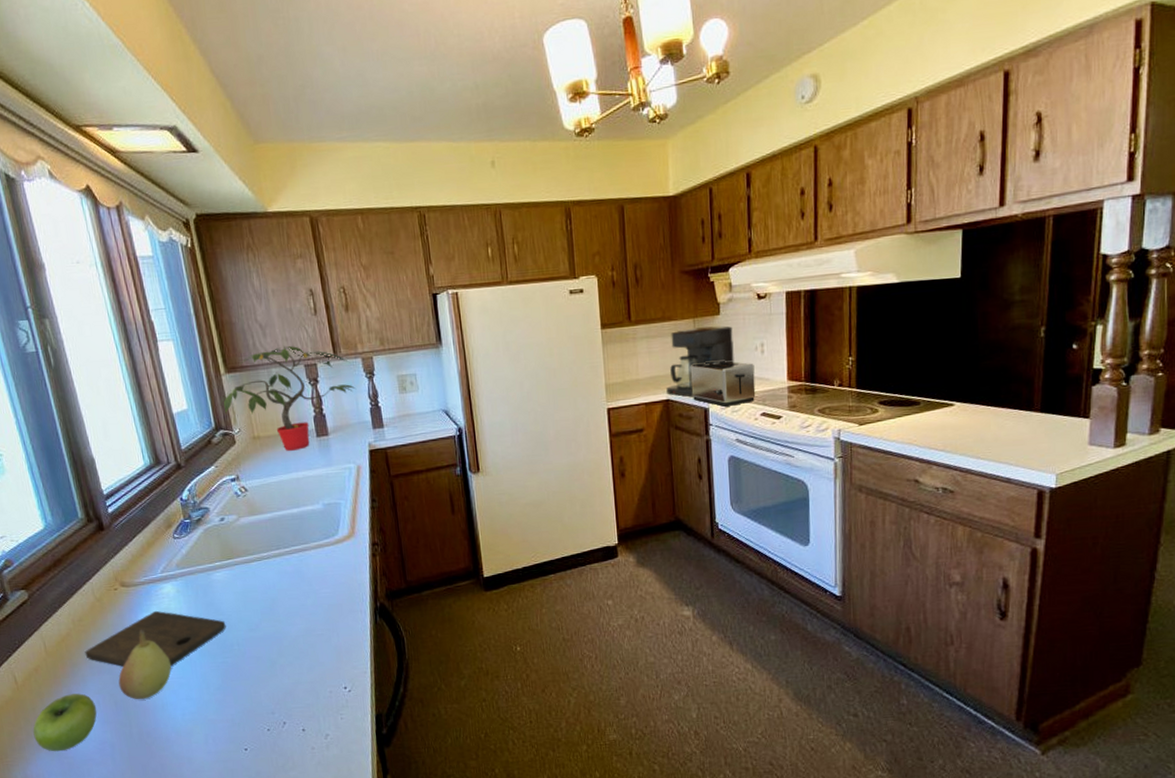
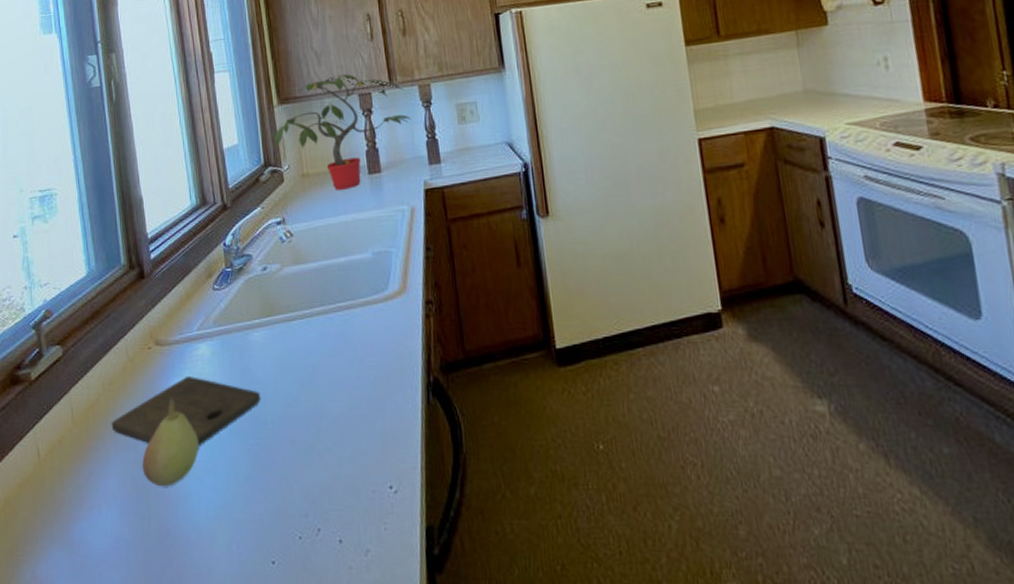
fruit: present [33,693,97,752] -> none [48,474,117,547]
coffee maker: present [666,325,734,397] -> none [769,37,852,124]
toaster: present [690,360,756,407] -> none [796,78,884,135]

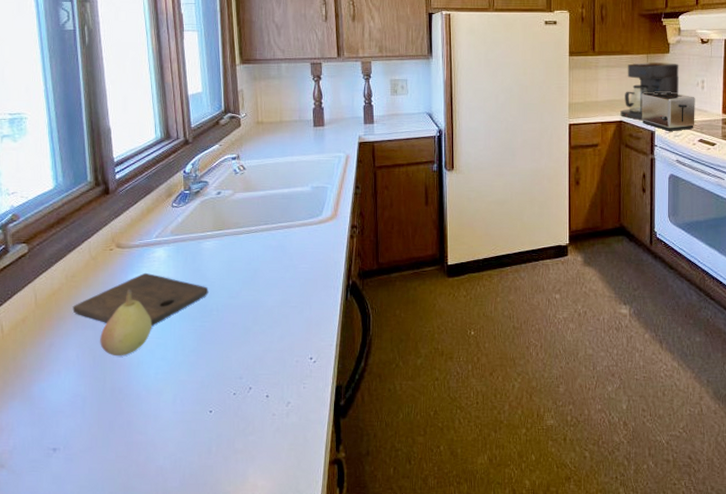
potted plant: present [270,74,411,191] -> none [231,45,353,138]
coffee maker: none [769,37,852,124] -> present [620,62,679,121]
toaster: none [796,78,884,135] -> present [641,91,695,131]

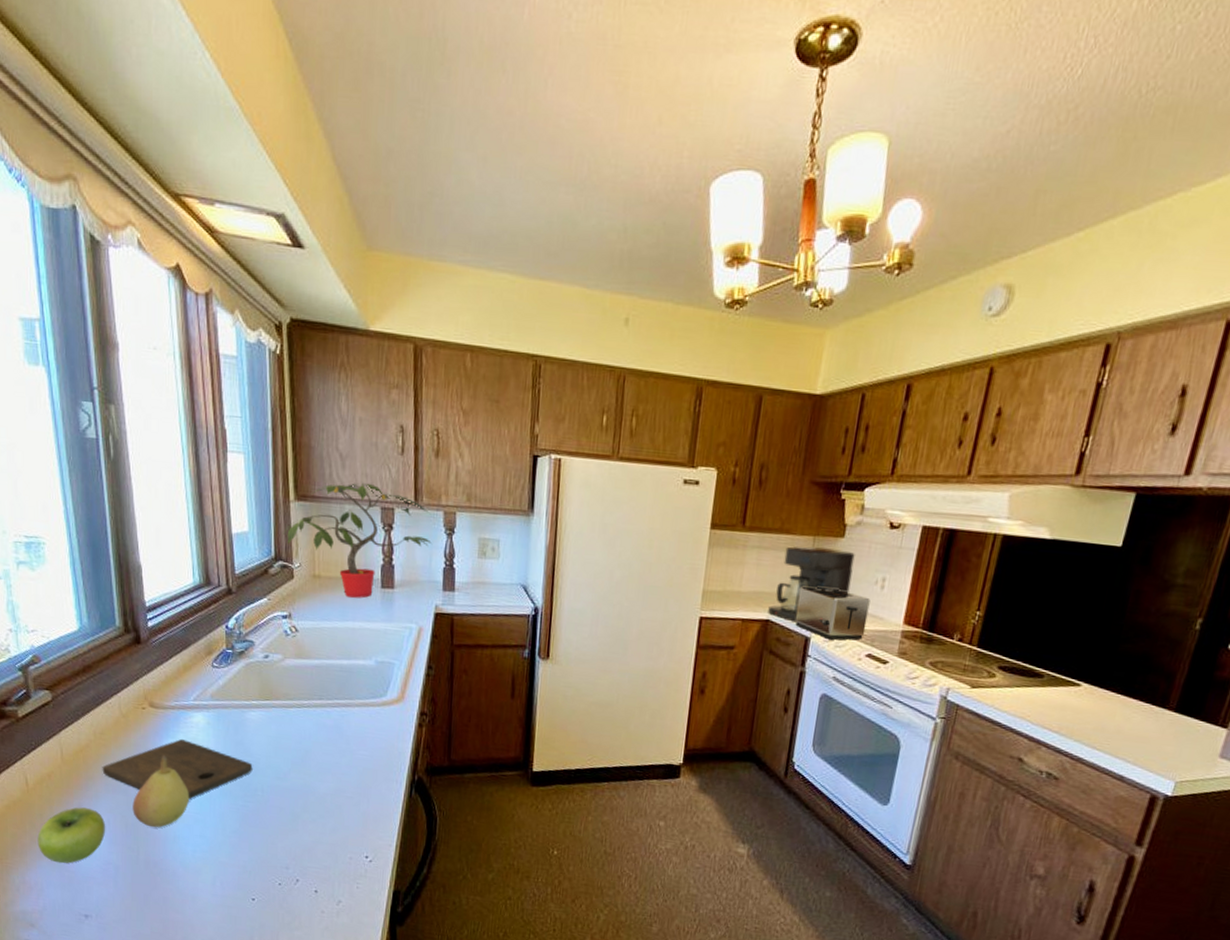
fruit: none [10,346,75,402] -> present [37,807,106,864]
potted plant: none [231,45,353,138] -> present [283,482,432,599]

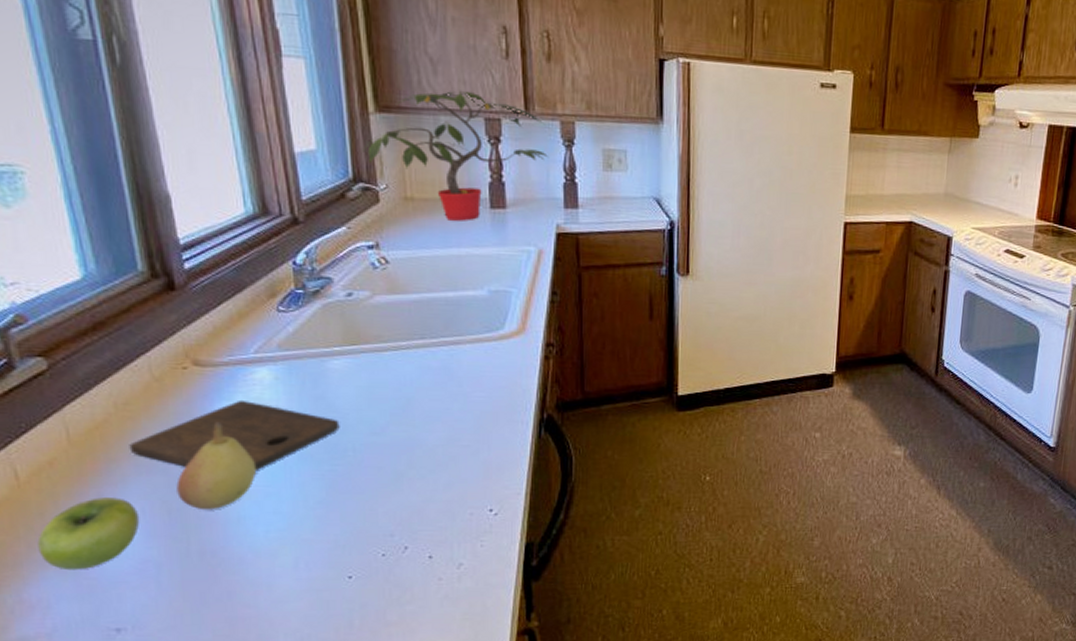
coffee maker: present [768,546,855,623] -> none [911,147,990,223]
toaster: present [794,586,871,640] -> none [936,186,1006,238]

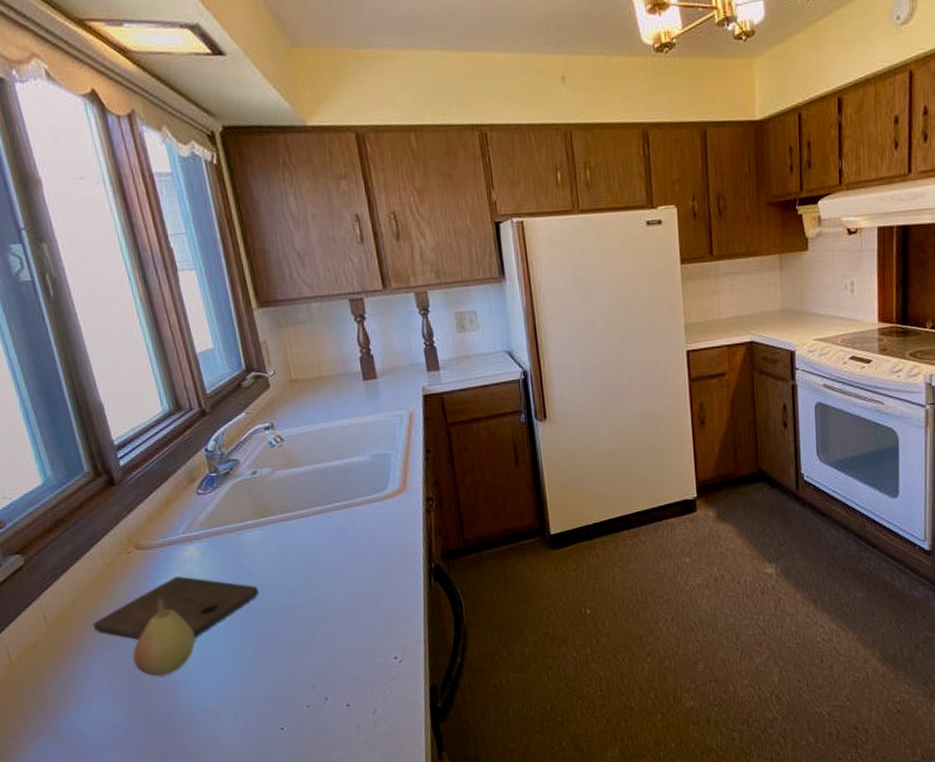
fruit: present [37,498,140,571] -> none [31,671,108,738]
potted plant: present [362,90,548,222] -> none [251,277,408,397]

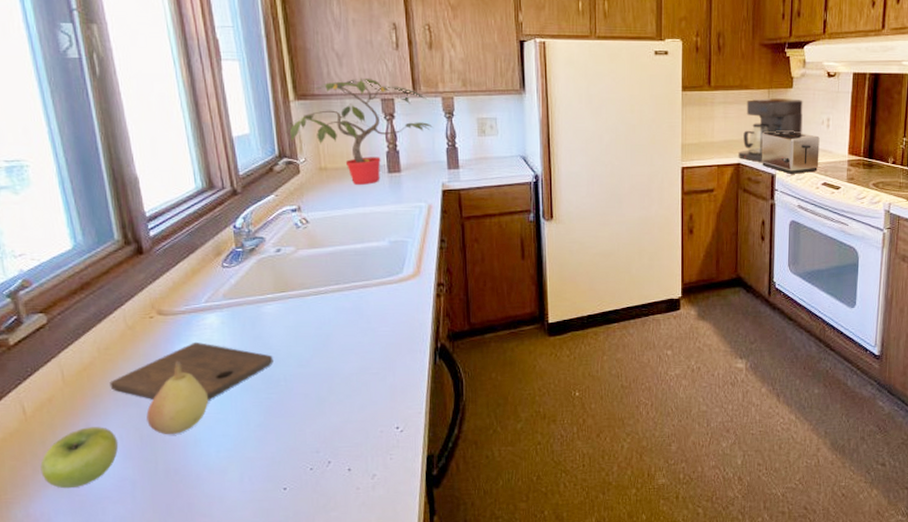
fruit: none [31,671,108,738] -> present [40,427,119,489]
potted plant: none [251,277,408,397] -> present [285,77,433,186]
coffee maker: none [750,262,823,339] -> present [738,98,803,163]
toaster: none [775,299,845,350] -> present [761,130,820,174]

